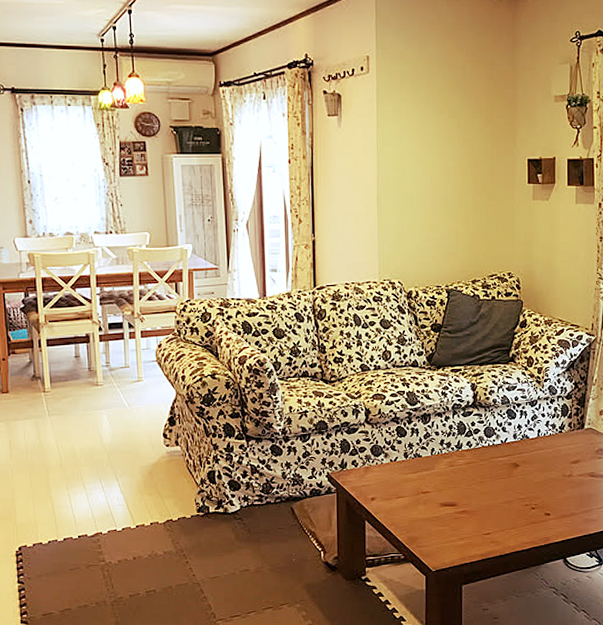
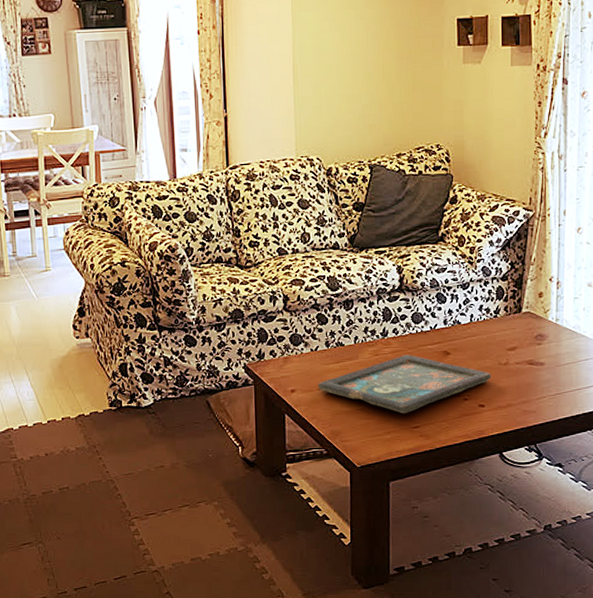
decorative tray: none [396,466,557,521] -> present [318,354,492,413]

